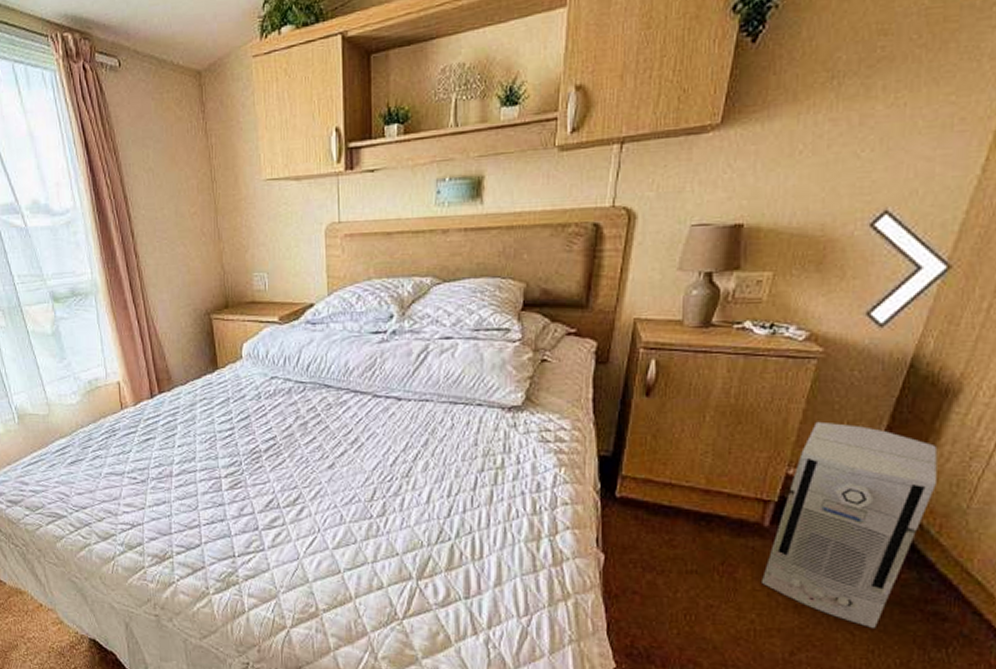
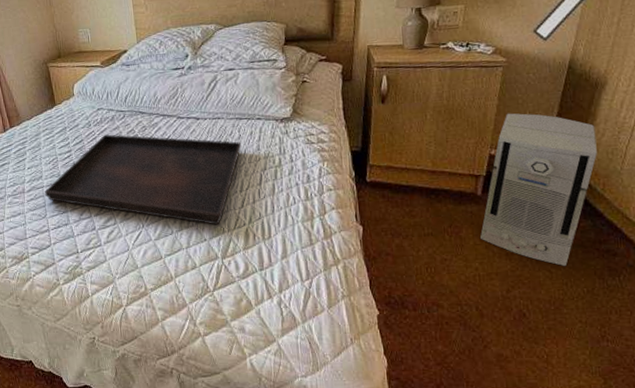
serving tray: none [197,411,454,537] -> present [45,134,242,225]

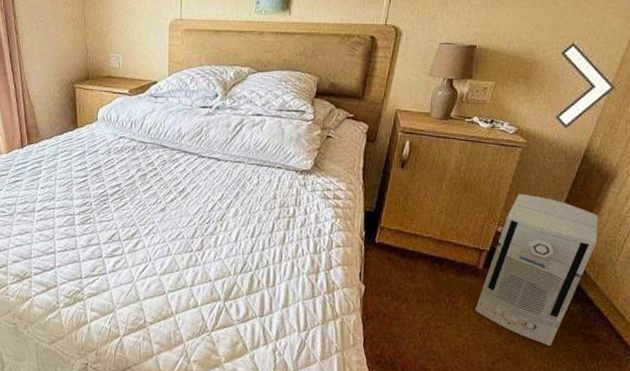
serving tray: present [45,134,242,225] -> none [55,164,259,267]

